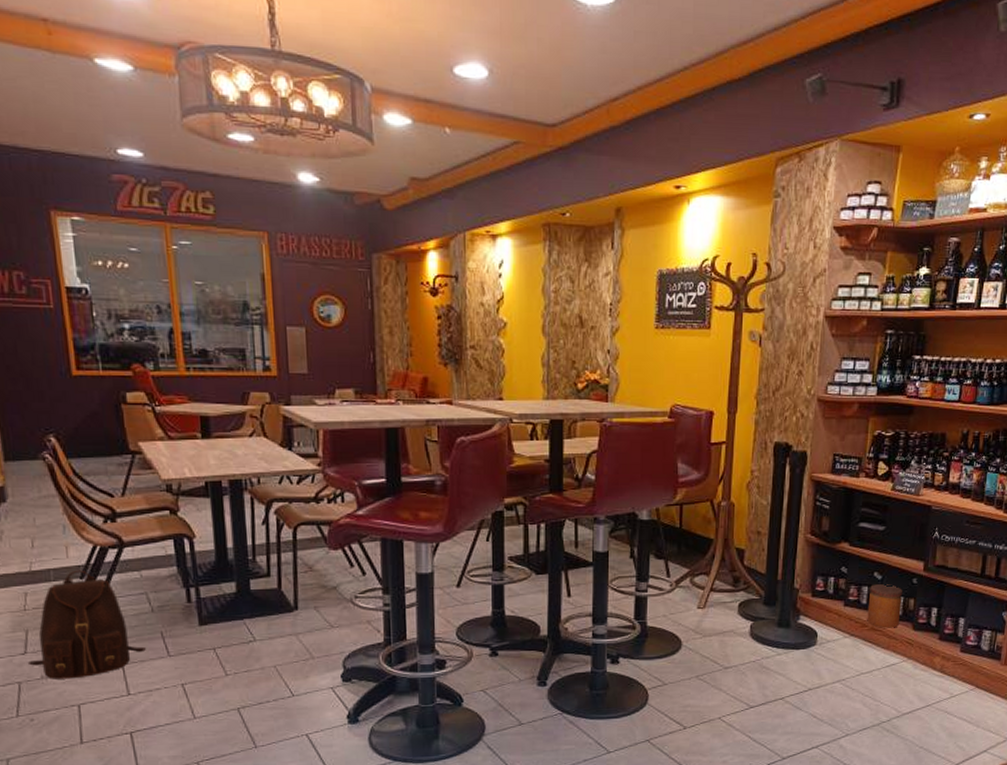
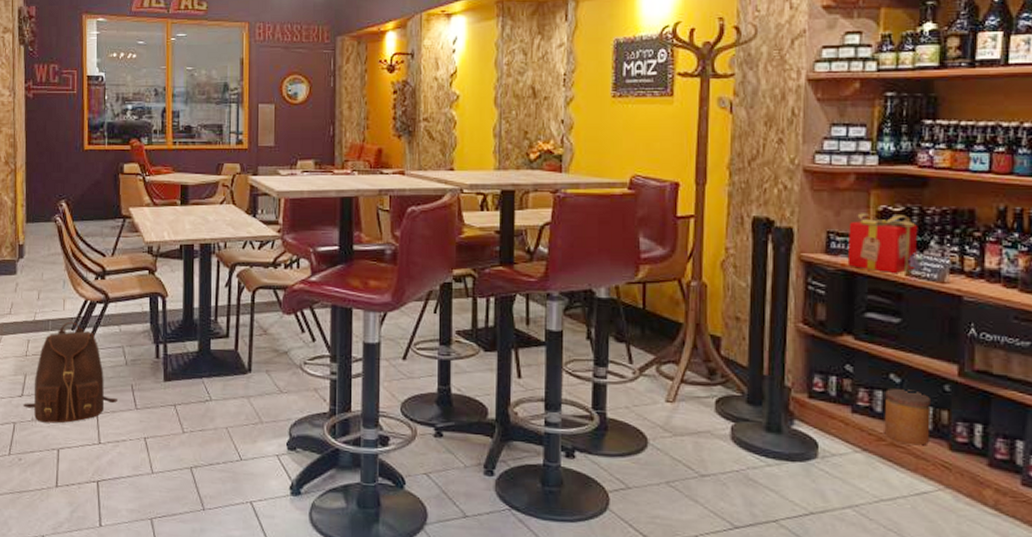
gift box: none [848,437,903,488] -> present [847,213,918,273]

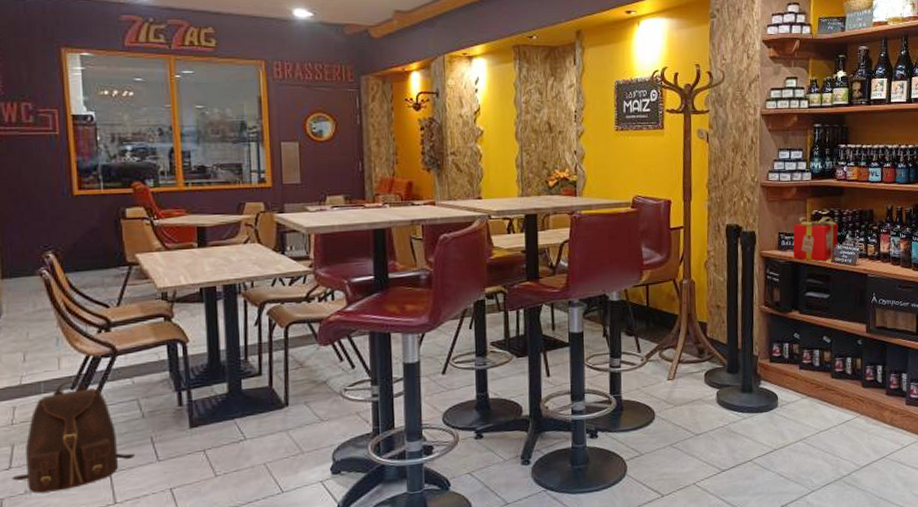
jar: present [884,389,932,446] -> none [820,346,851,388]

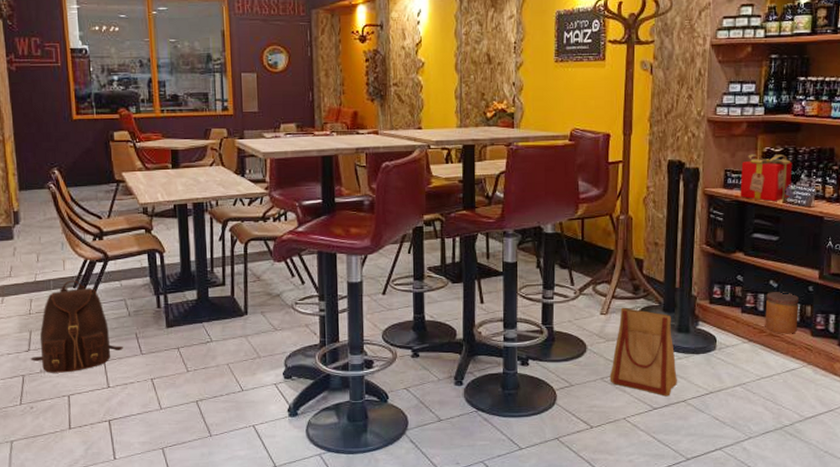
shopping bag: none [678,371,743,458] -> present [610,307,677,397]
jar: none [820,346,851,388] -> present [765,292,800,334]

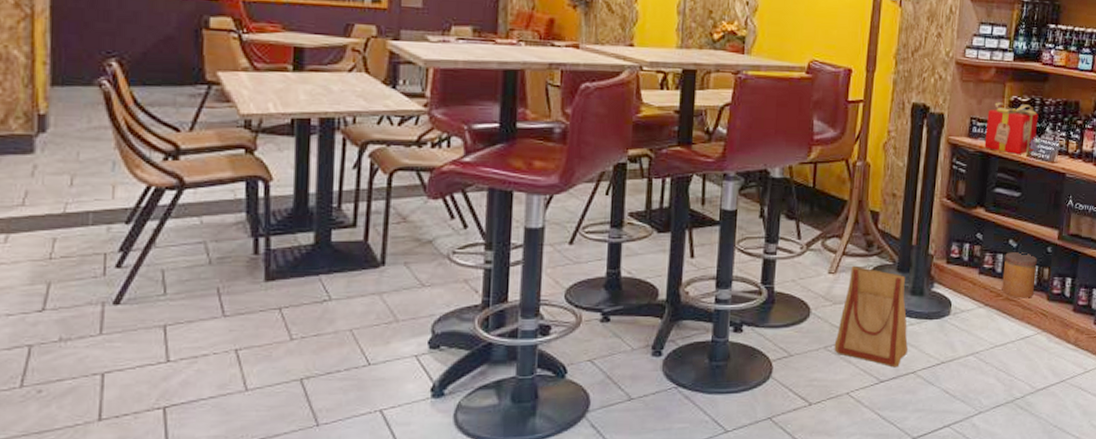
backpack: present [30,280,123,373] -> none [44,213,196,342]

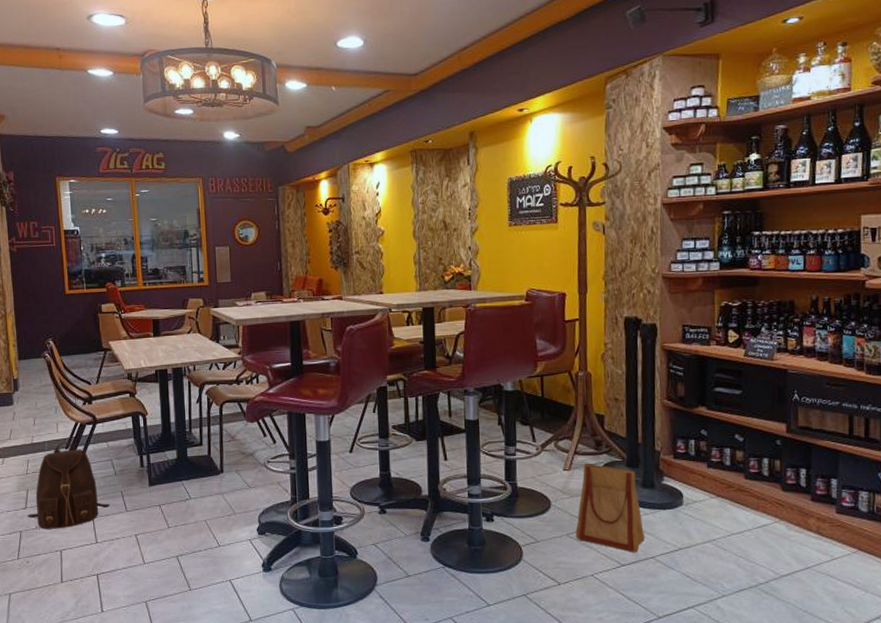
backpack: none [44,213,196,342] -> present [27,442,110,529]
gift box: present [984,102,1039,154] -> none [699,308,752,355]
jar: present [1002,252,1038,299] -> none [732,446,768,489]

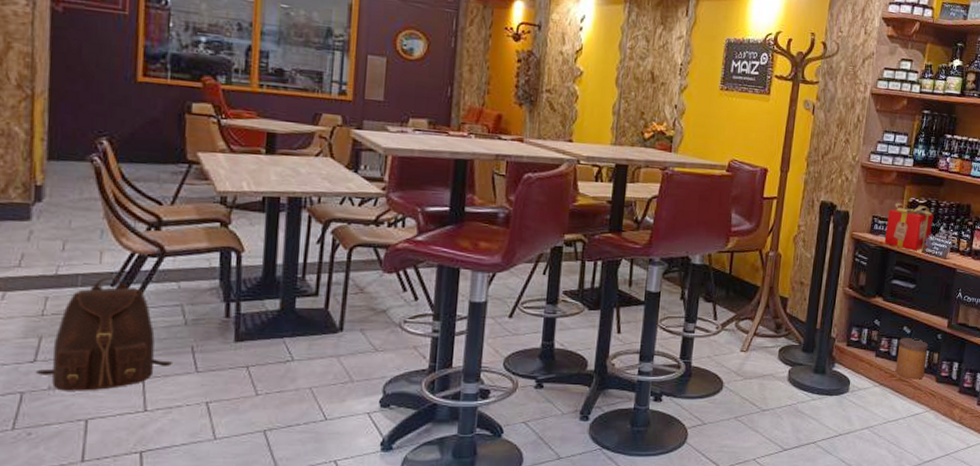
shopping bag: present [575,463,645,553] -> none [743,345,810,438]
gift box: none [699,308,752,355] -> present [884,203,934,250]
jar: none [732,446,768,489] -> present [895,338,929,380]

